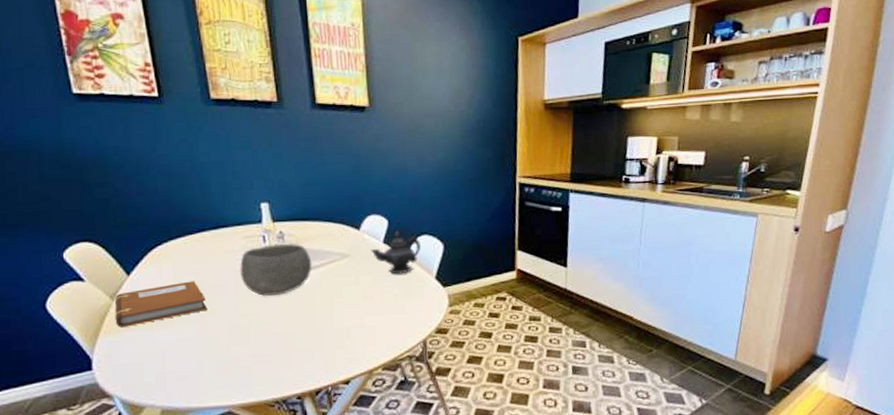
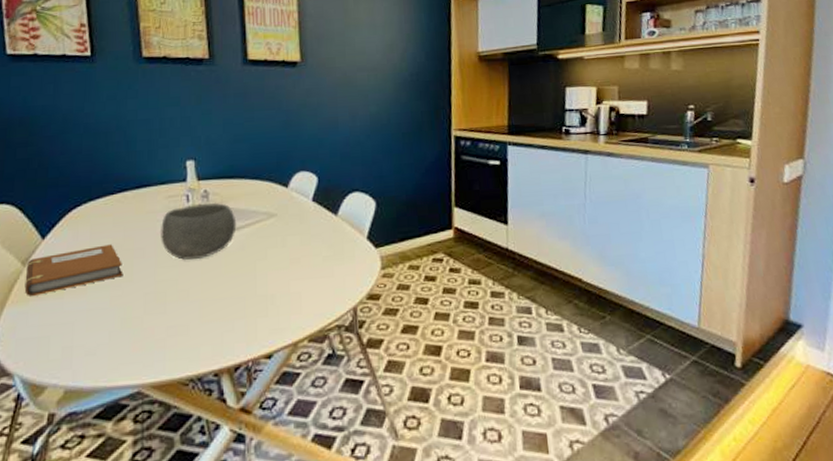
teapot: present [371,230,421,275] -> none [299,187,352,235]

